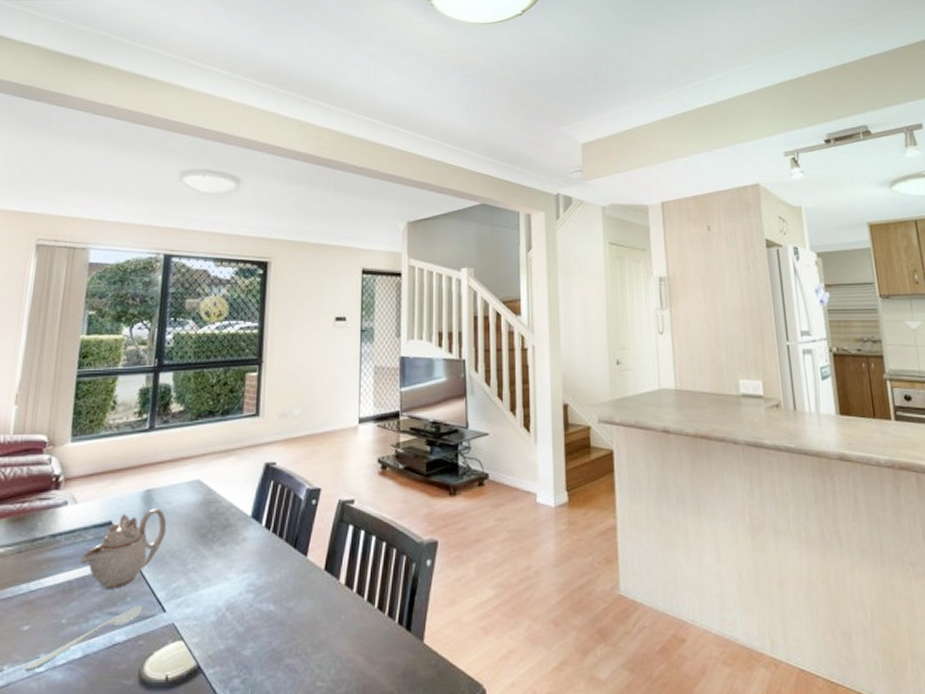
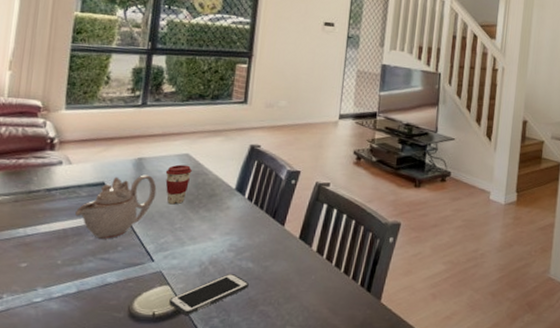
spoon: present [24,605,143,670] -> none [23,254,133,300]
coffee cup: none [175,493,204,541] -> present [165,164,192,205]
cell phone: none [183,619,271,677] -> present [169,273,249,315]

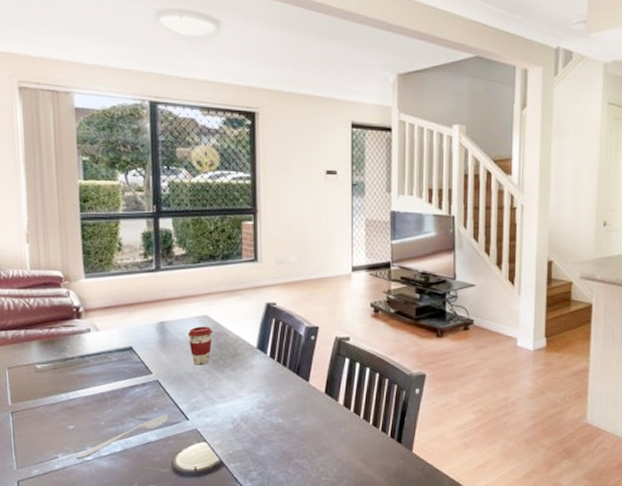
spoon: none [23,254,133,300] -> present [75,414,169,458]
teapot: present [75,175,157,239] -> none [110,338,182,401]
cell phone: present [169,273,249,315] -> none [208,428,281,469]

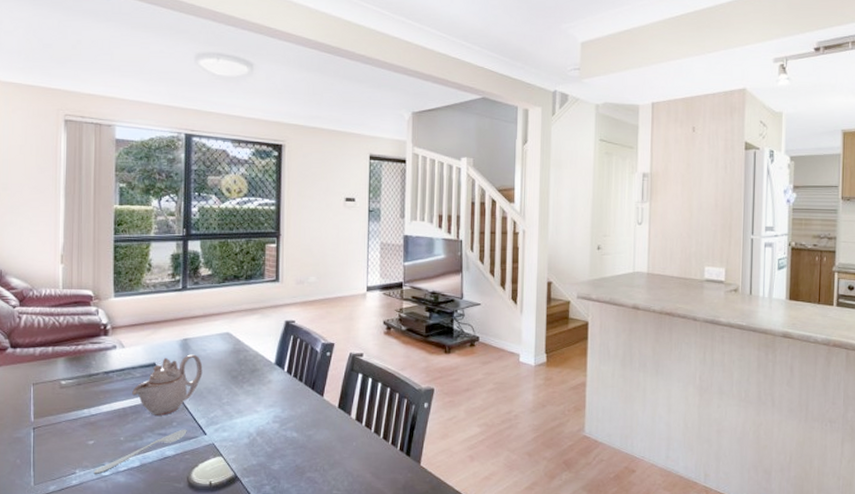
teapot: none [110,338,182,401] -> present [132,354,203,416]
coffee cup: present [187,326,213,365] -> none [209,343,233,381]

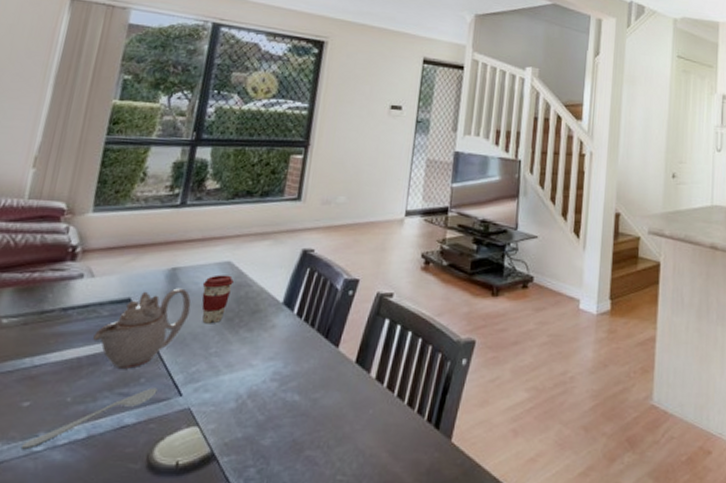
coffee cup: none [209,343,233,381] -> present [201,275,234,324]

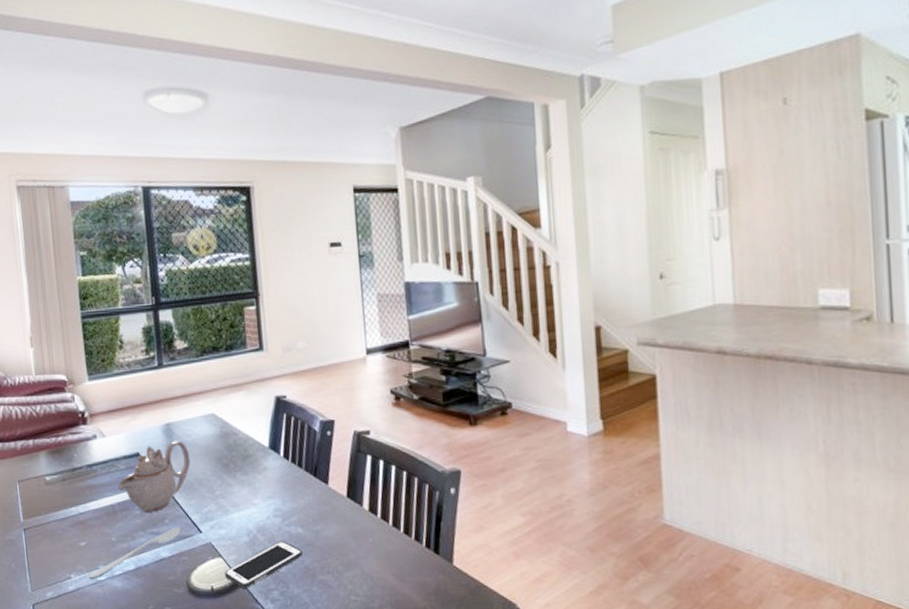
cell phone: none [197,408,294,464] -> present [225,540,302,588]
coffee cup: present [201,275,234,324] -> none [195,426,221,470]

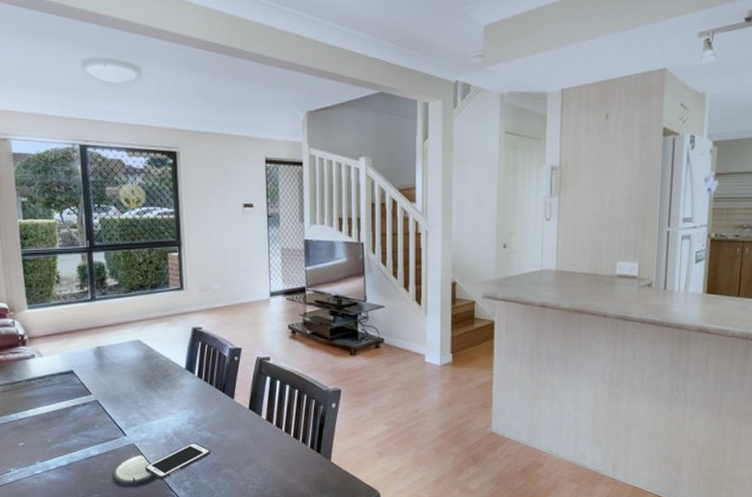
spoon: present [88,527,181,579] -> none [26,431,108,472]
teapot: present [118,441,191,512] -> none [54,361,118,419]

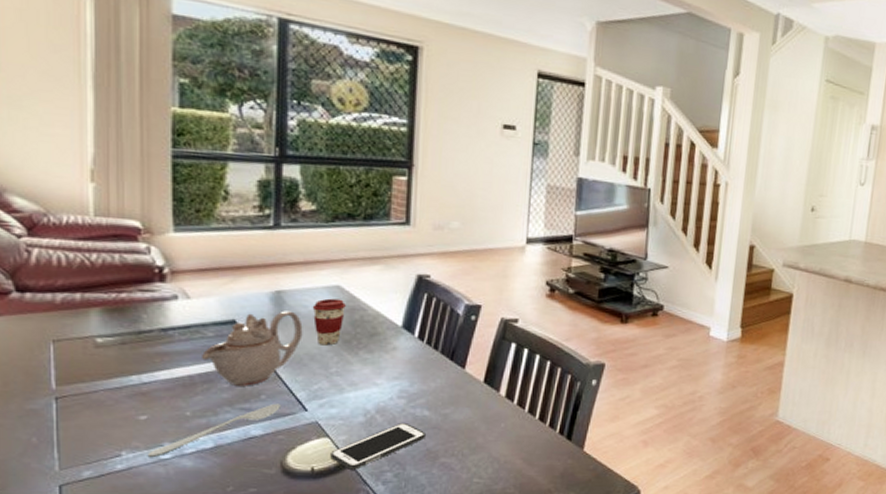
spoon: none [26,431,108,472] -> present [147,403,281,457]
teapot: none [54,361,118,419] -> present [202,311,303,386]
coffee cup: none [122,350,145,386] -> present [312,298,346,346]

